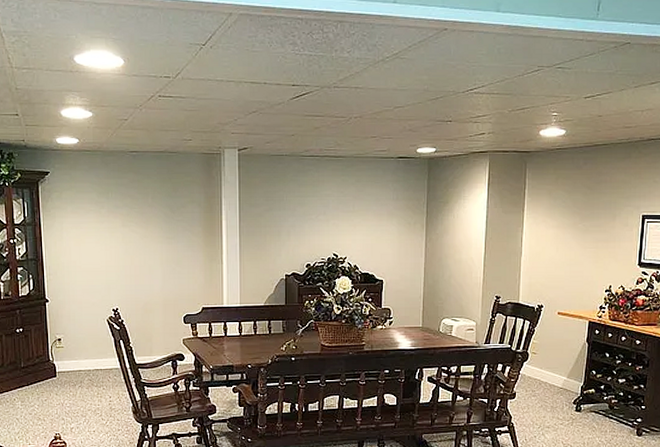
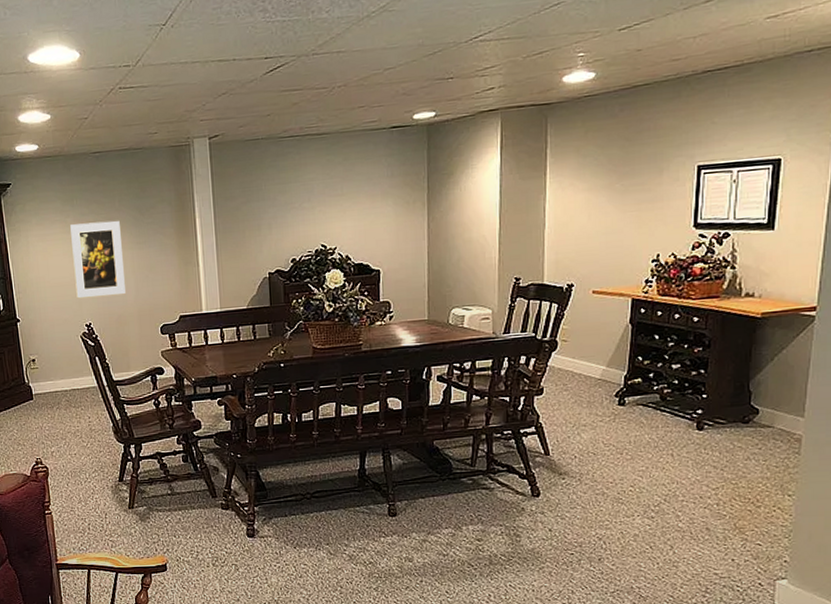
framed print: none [104,215,153,285] -> present [70,220,126,299]

